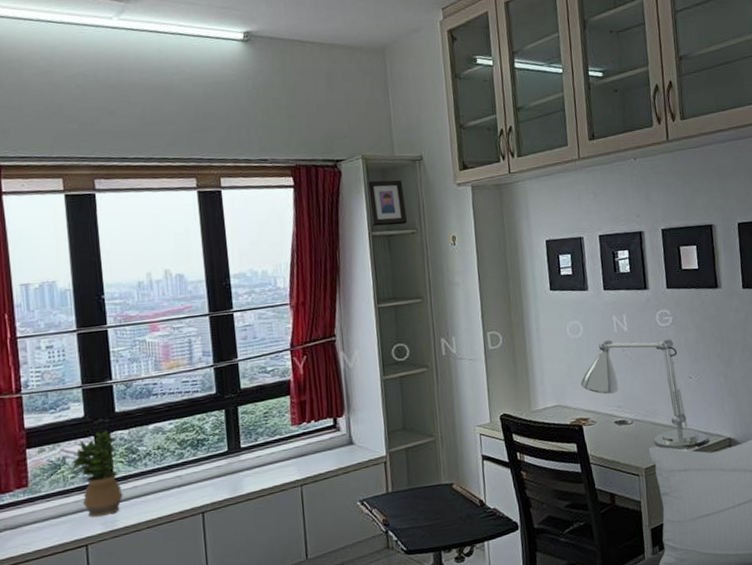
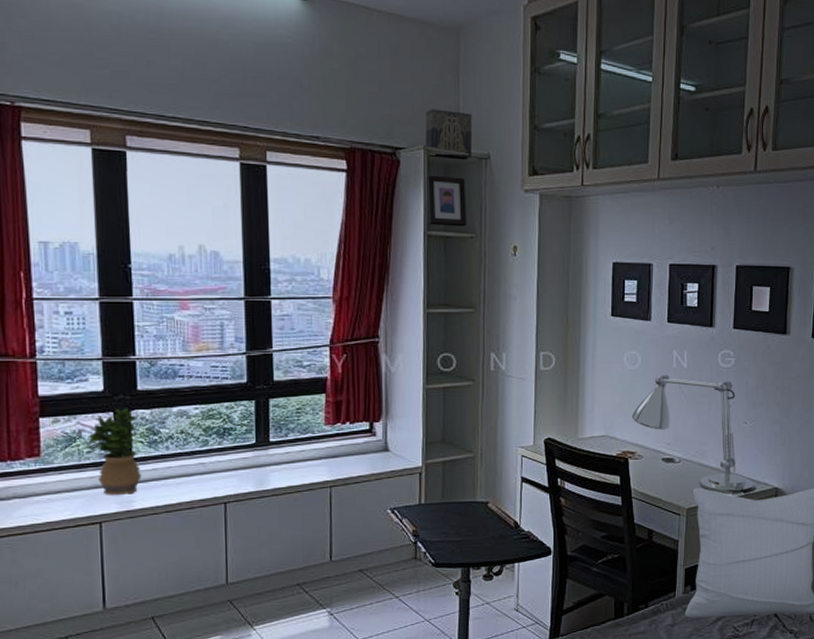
decorative box: none [360,121,406,165] -> present [425,109,473,160]

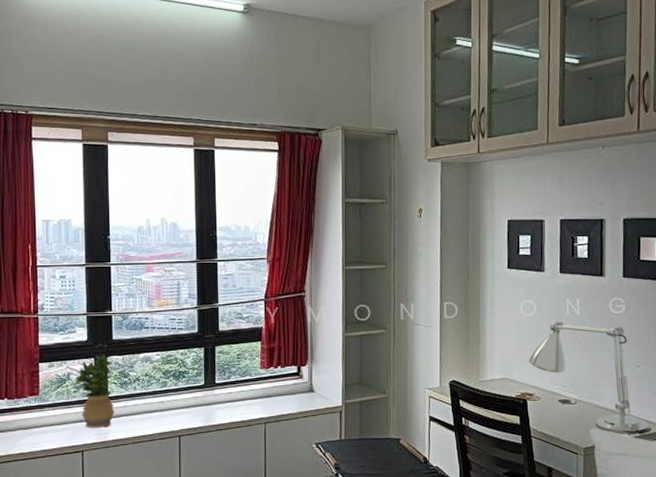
decorative box: present [425,109,473,160] -> none [342,94,382,137]
picture frame: present [427,175,467,227] -> none [344,150,379,194]

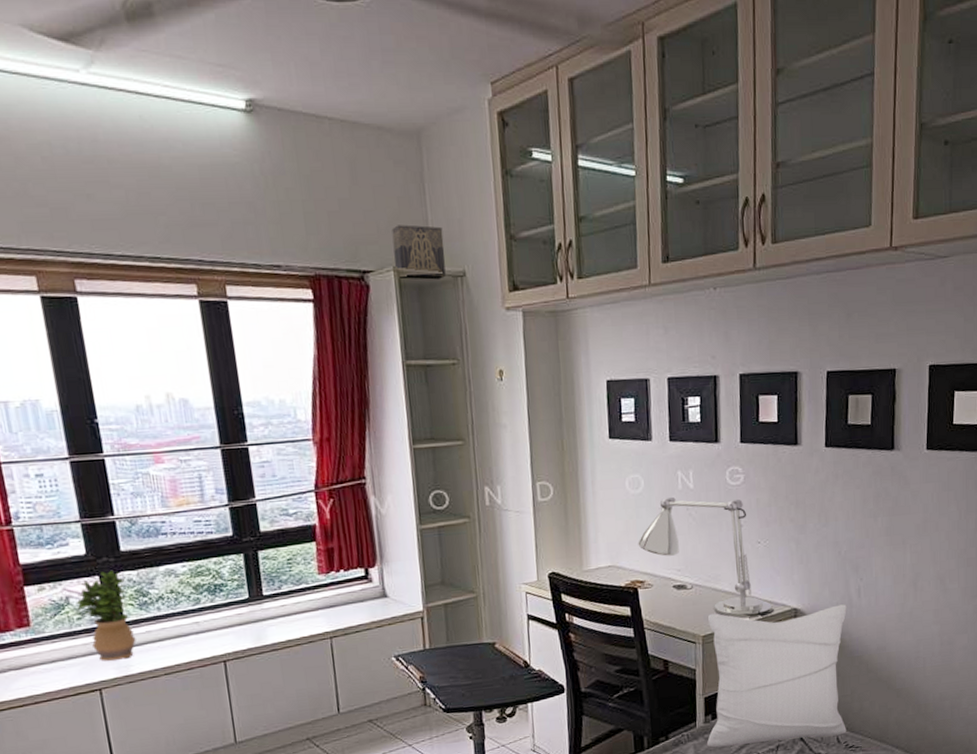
decorative box: none [342,94,382,137] -> present [391,224,446,280]

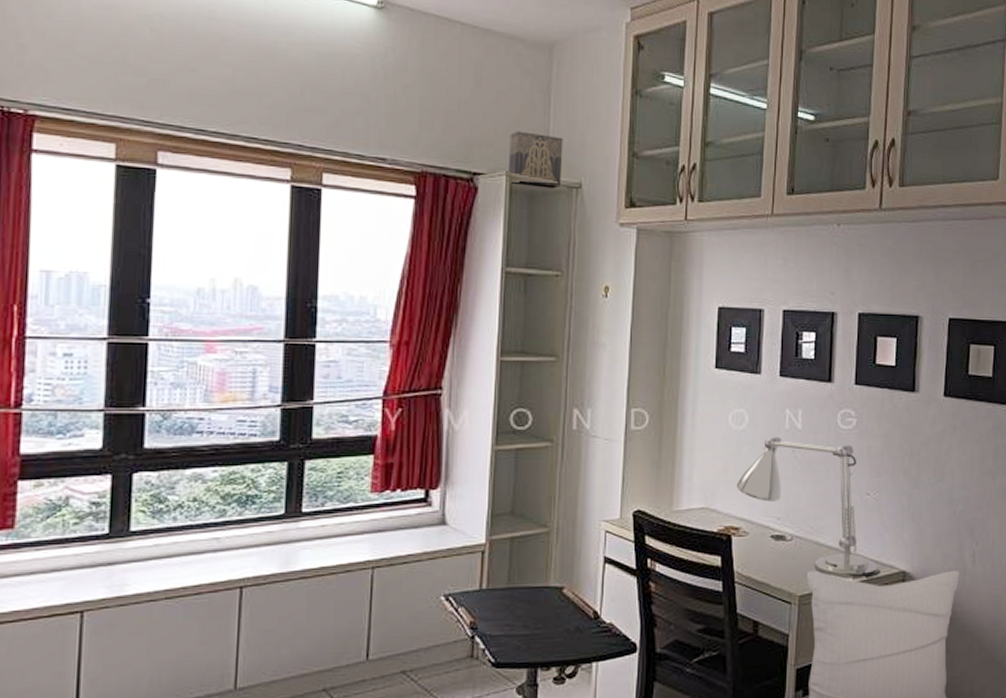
potted plant: present [75,569,137,662] -> none [76,469,141,579]

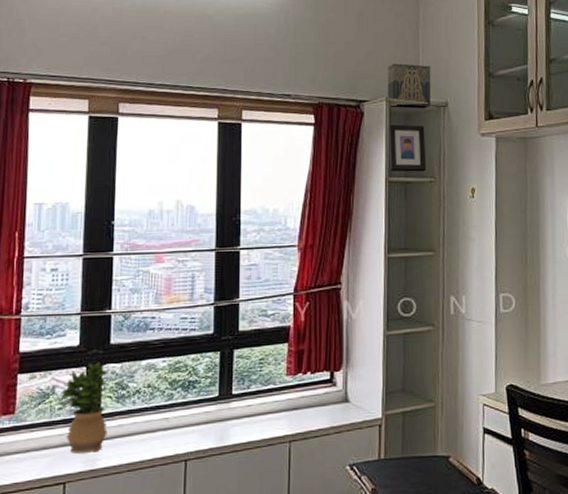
potted plant: none [76,469,141,579] -> present [60,361,108,455]
picture frame: none [506,204,553,263] -> present [388,124,427,172]

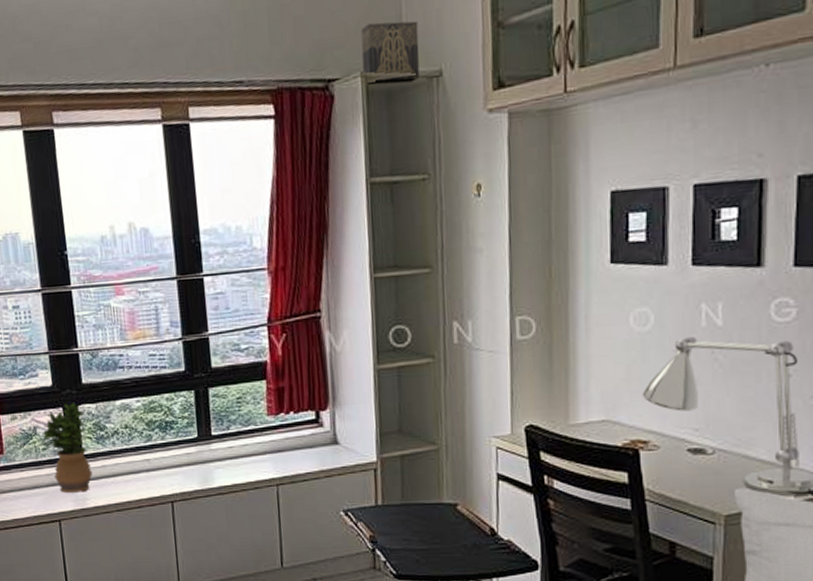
picture frame: present [388,124,427,172] -> none [366,105,418,170]

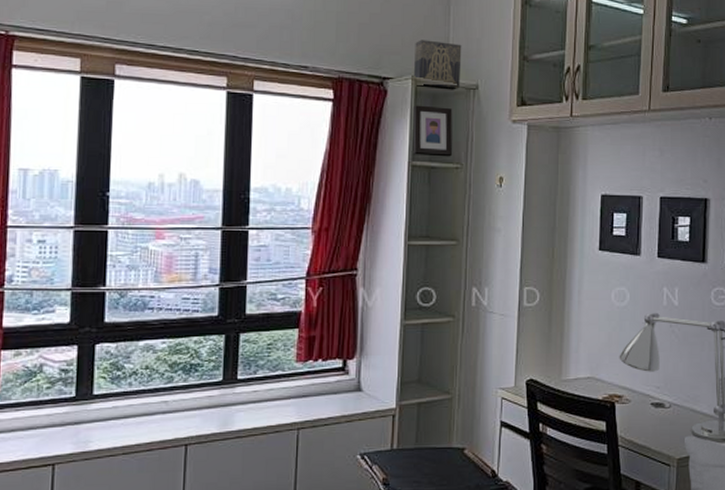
potted plant: present [42,402,93,494] -> none [48,340,102,436]
picture frame: none [366,105,418,170] -> present [412,105,453,157]

